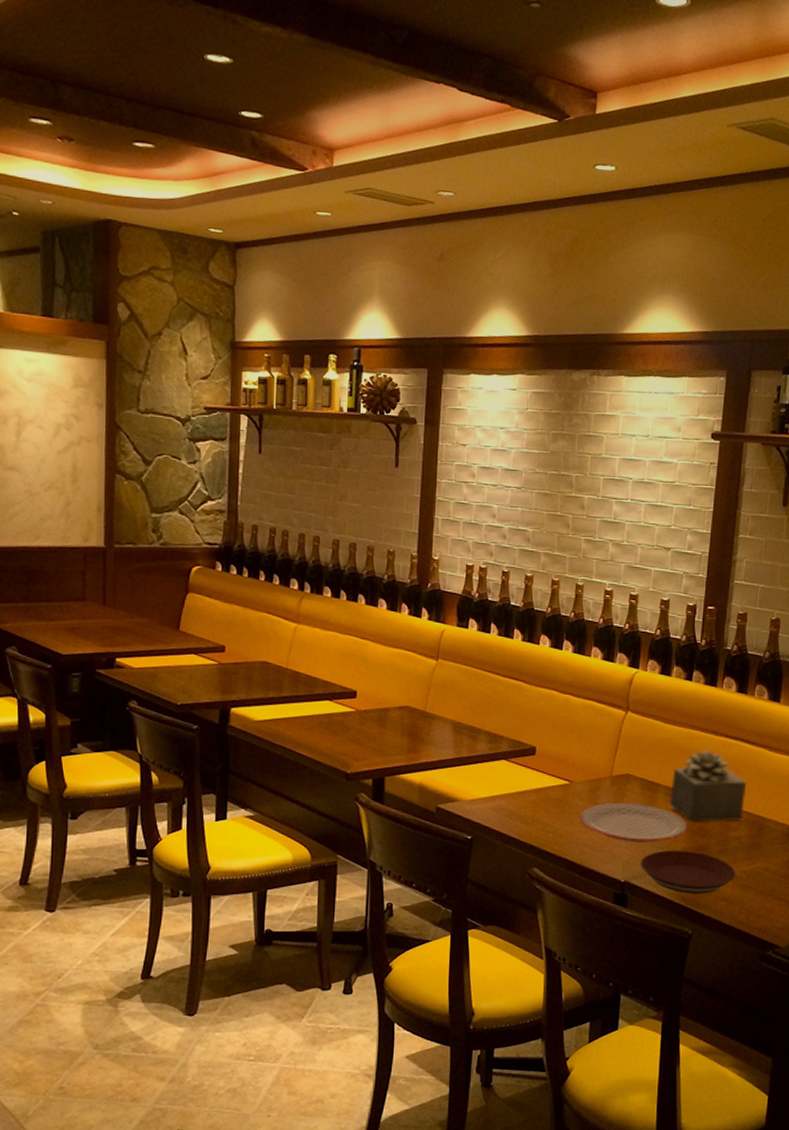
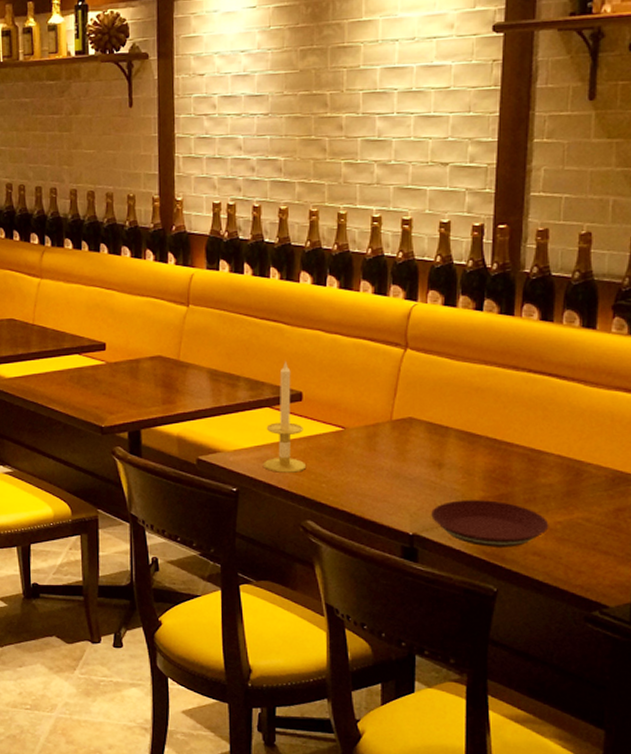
candle: none [496,716,536,822] -> present [262,360,307,473]
plate: present [579,802,688,843] -> none [357,449,486,492]
succulent plant: present [669,750,747,822] -> none [461,387,558,468]

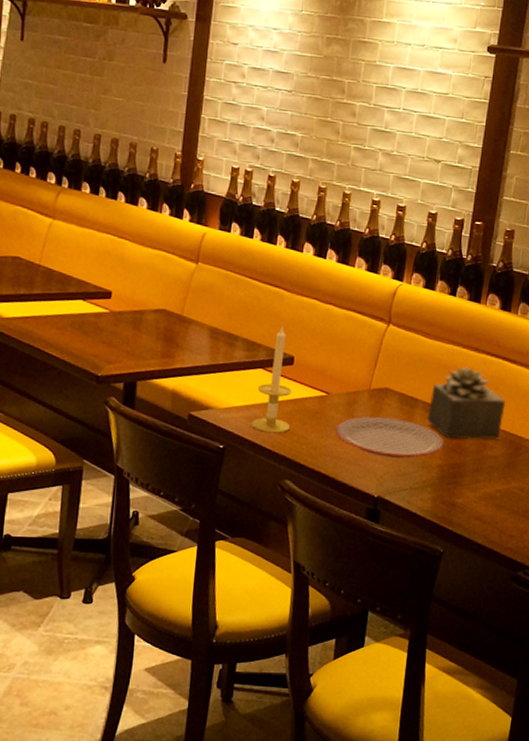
plate: none [357,449,486,492] -> present [335,416,444,458]
plate: present [431,500,549,547] -> none [395,467,491,512]
succulent plant: none [461,387,558,468] -> present [426,366,506,440]

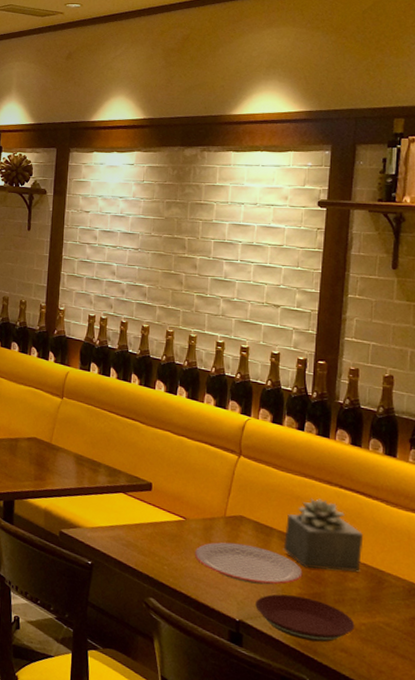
candle: present [250,325,292,433] -> none [115,454,152,554]
plate: none [395,467,491,512] -> present [255,594,355,642]

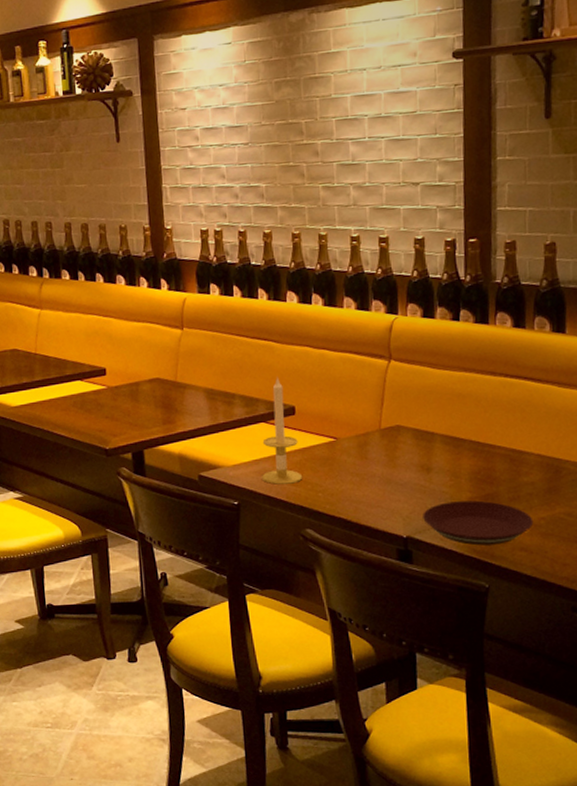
candle: none [115,454,152,554] -> present [261,377,303,485]
plate: present [194,542,303,585] -> none [350,455,472,496]
succulent plant: present [283,498,364,573] -> none [447,392,536,470]

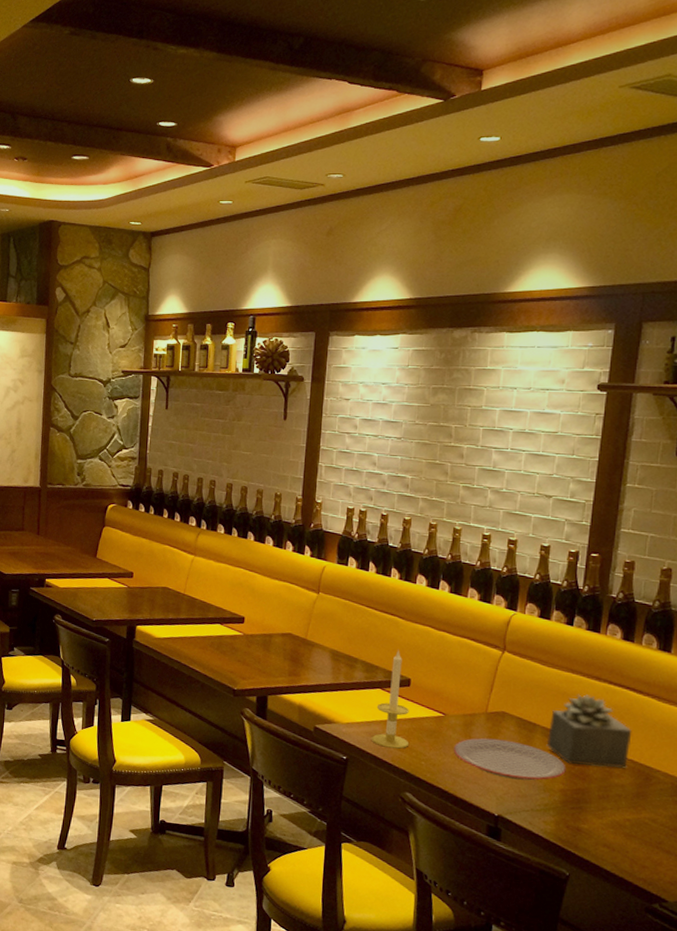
plate: none [350,455,472,496] -> present [453,737,566,781]
plate: present [423,500,534,546] -> none [515,789,619,838]
succulent plant: none [447,392,536,470] -> present [546,694,632,769]

